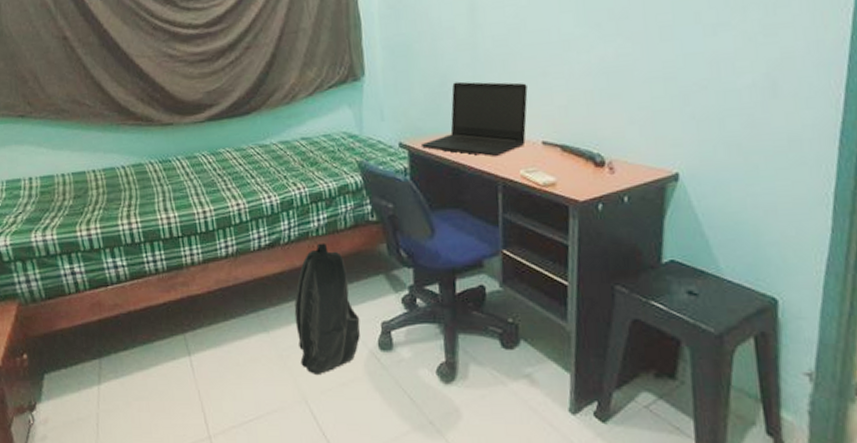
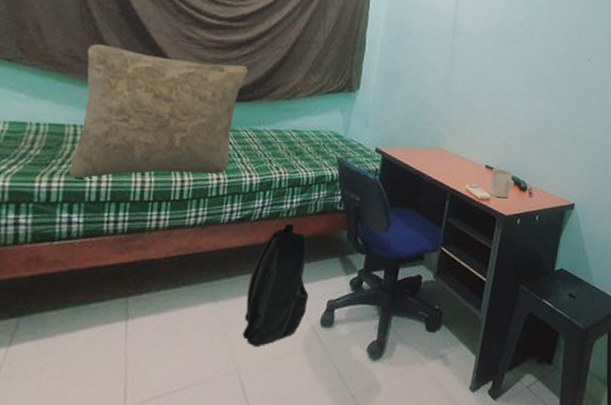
pillow: none [83,75,245,224] -> present [69,44,249,179]
laptop: present [420,81,528,158] -> none [393,108,482,172]
mug: none [551,142,586,181] -> present [488,168,514,199]

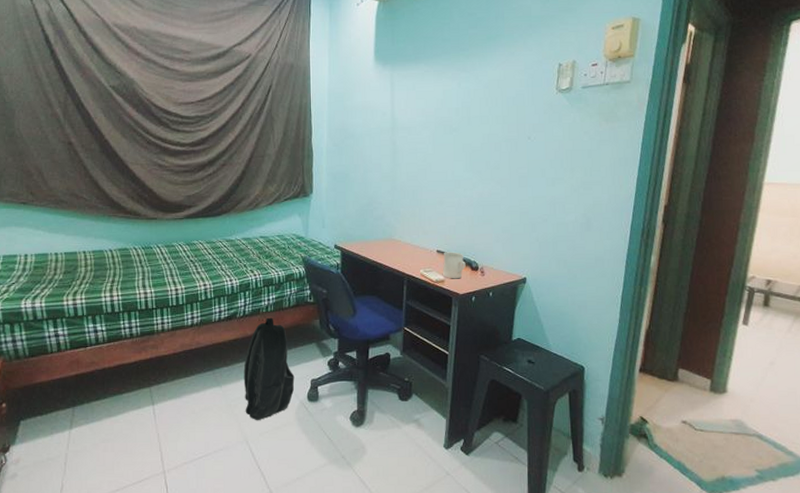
pillow: present [69,44,249,179] -> none [82,181,215,296]

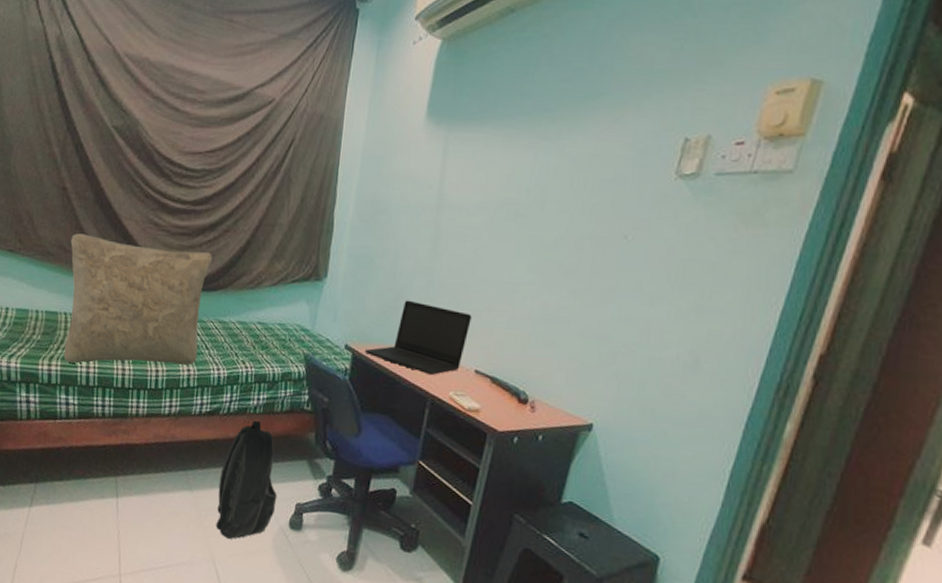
pillow: none [82,181,215,296] -> present [63,233,213,366]
laptop: none [350,203,429,260] -> present [364,300,472,376]
mug: present [442,252,466,279] -> none [478,373,512,411]

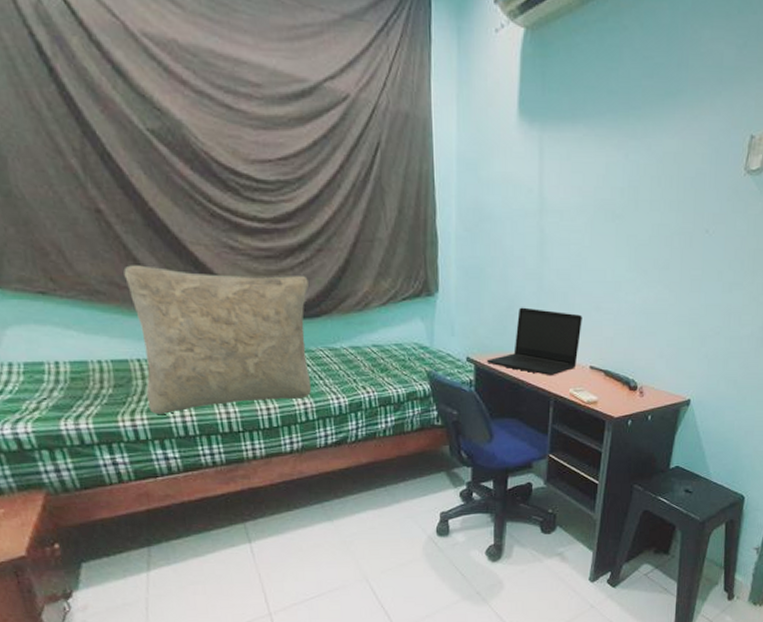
backpack: present [216,420,277,540] -> none [359,443,421,558]

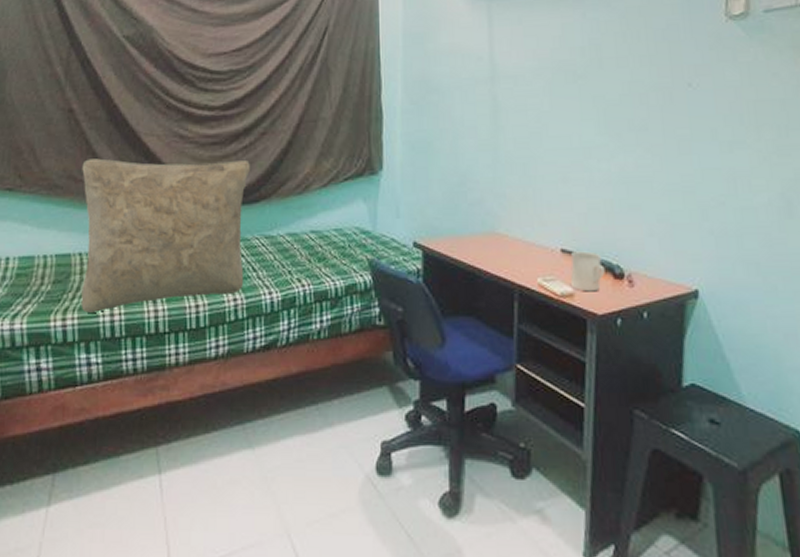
laptop: present [486,307,582,376] -> none [435,182,548,263]
mug: none [595,368,623,400] -> present [570,251,605,292]

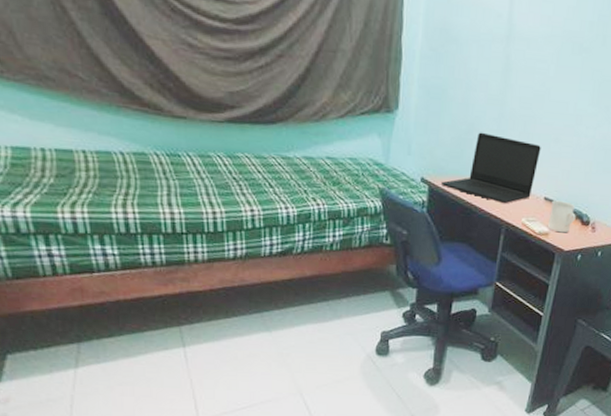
pillow: present [81,158,251,314] -> none [76,53,267,210]
laptop: none [435,182,548,263] -> present [440,132,541,204]

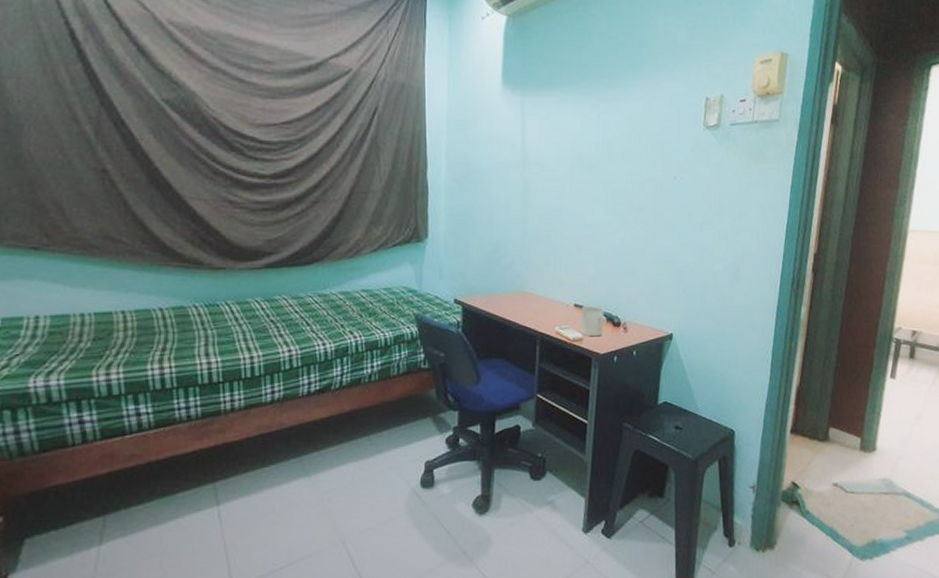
laptop: present [440,132,541,204] -> none [473,250,565,316]

